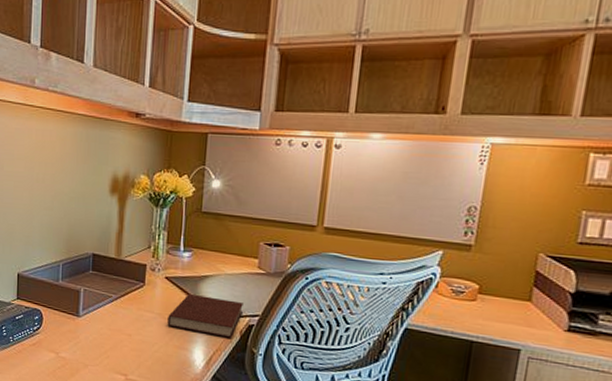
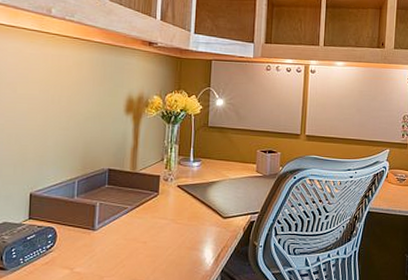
notebook: present [167,293,243,338] -> none [180,198,245,235]

